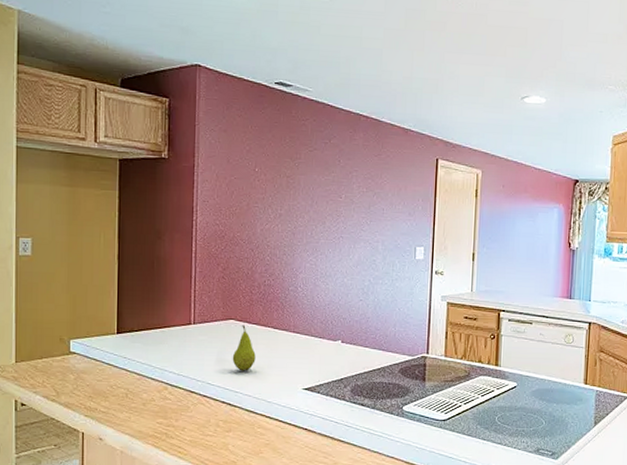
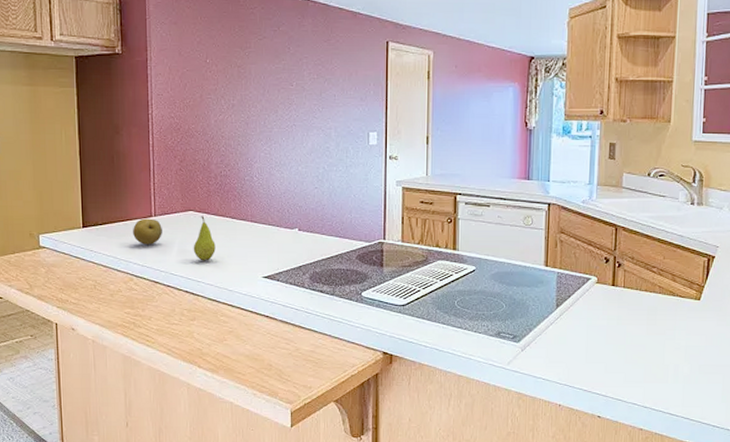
fruit: none [169,326,201,354] -> present [132,218,162,246]

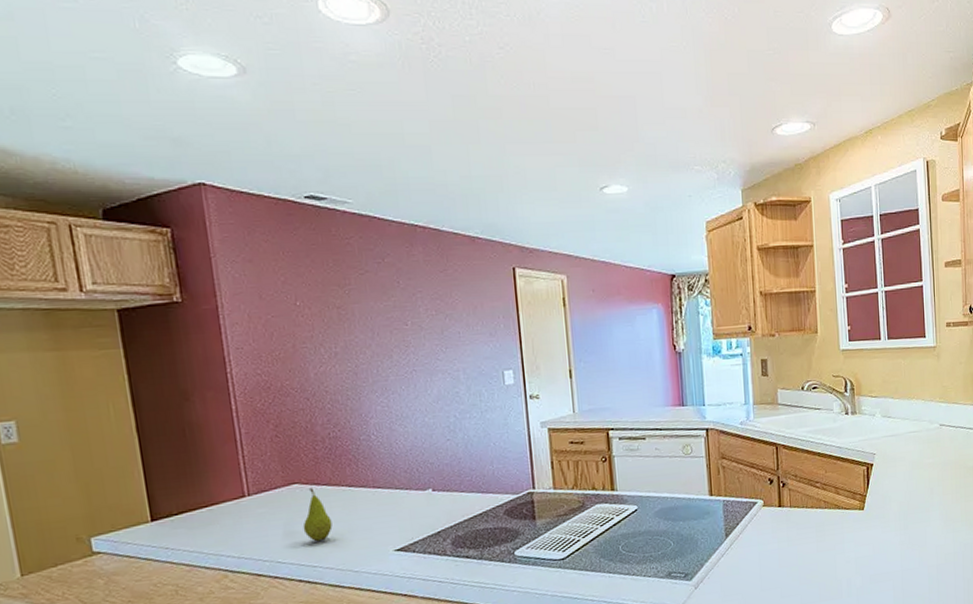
fruit: present [132,218,162,246] -> none [220,499,261,533]

